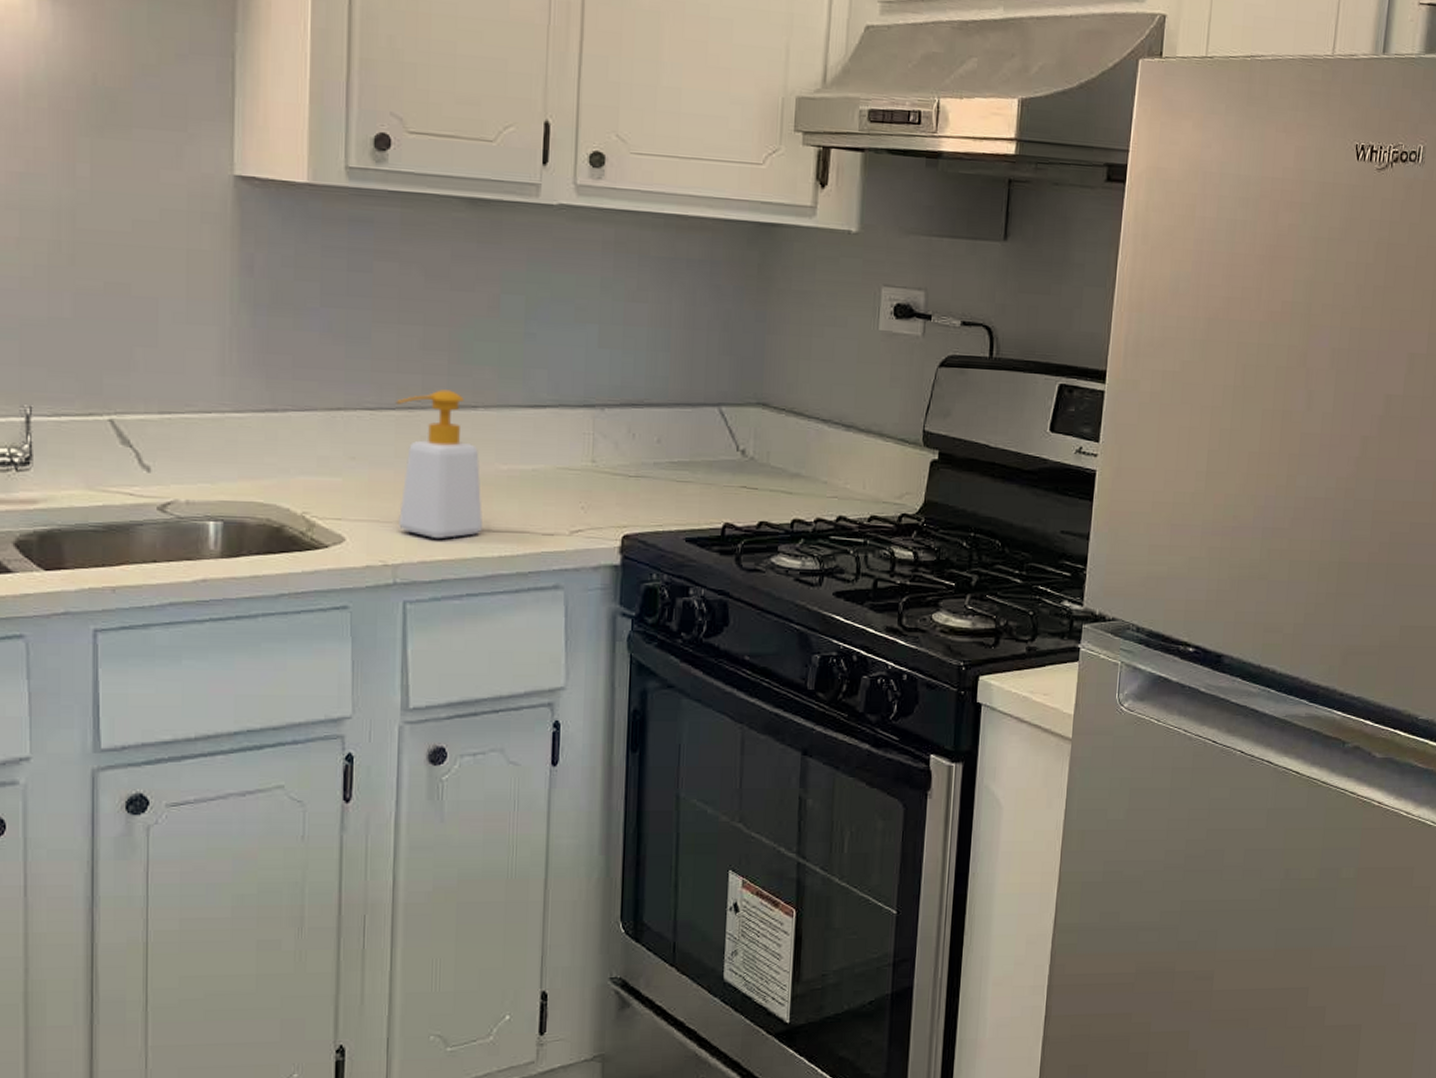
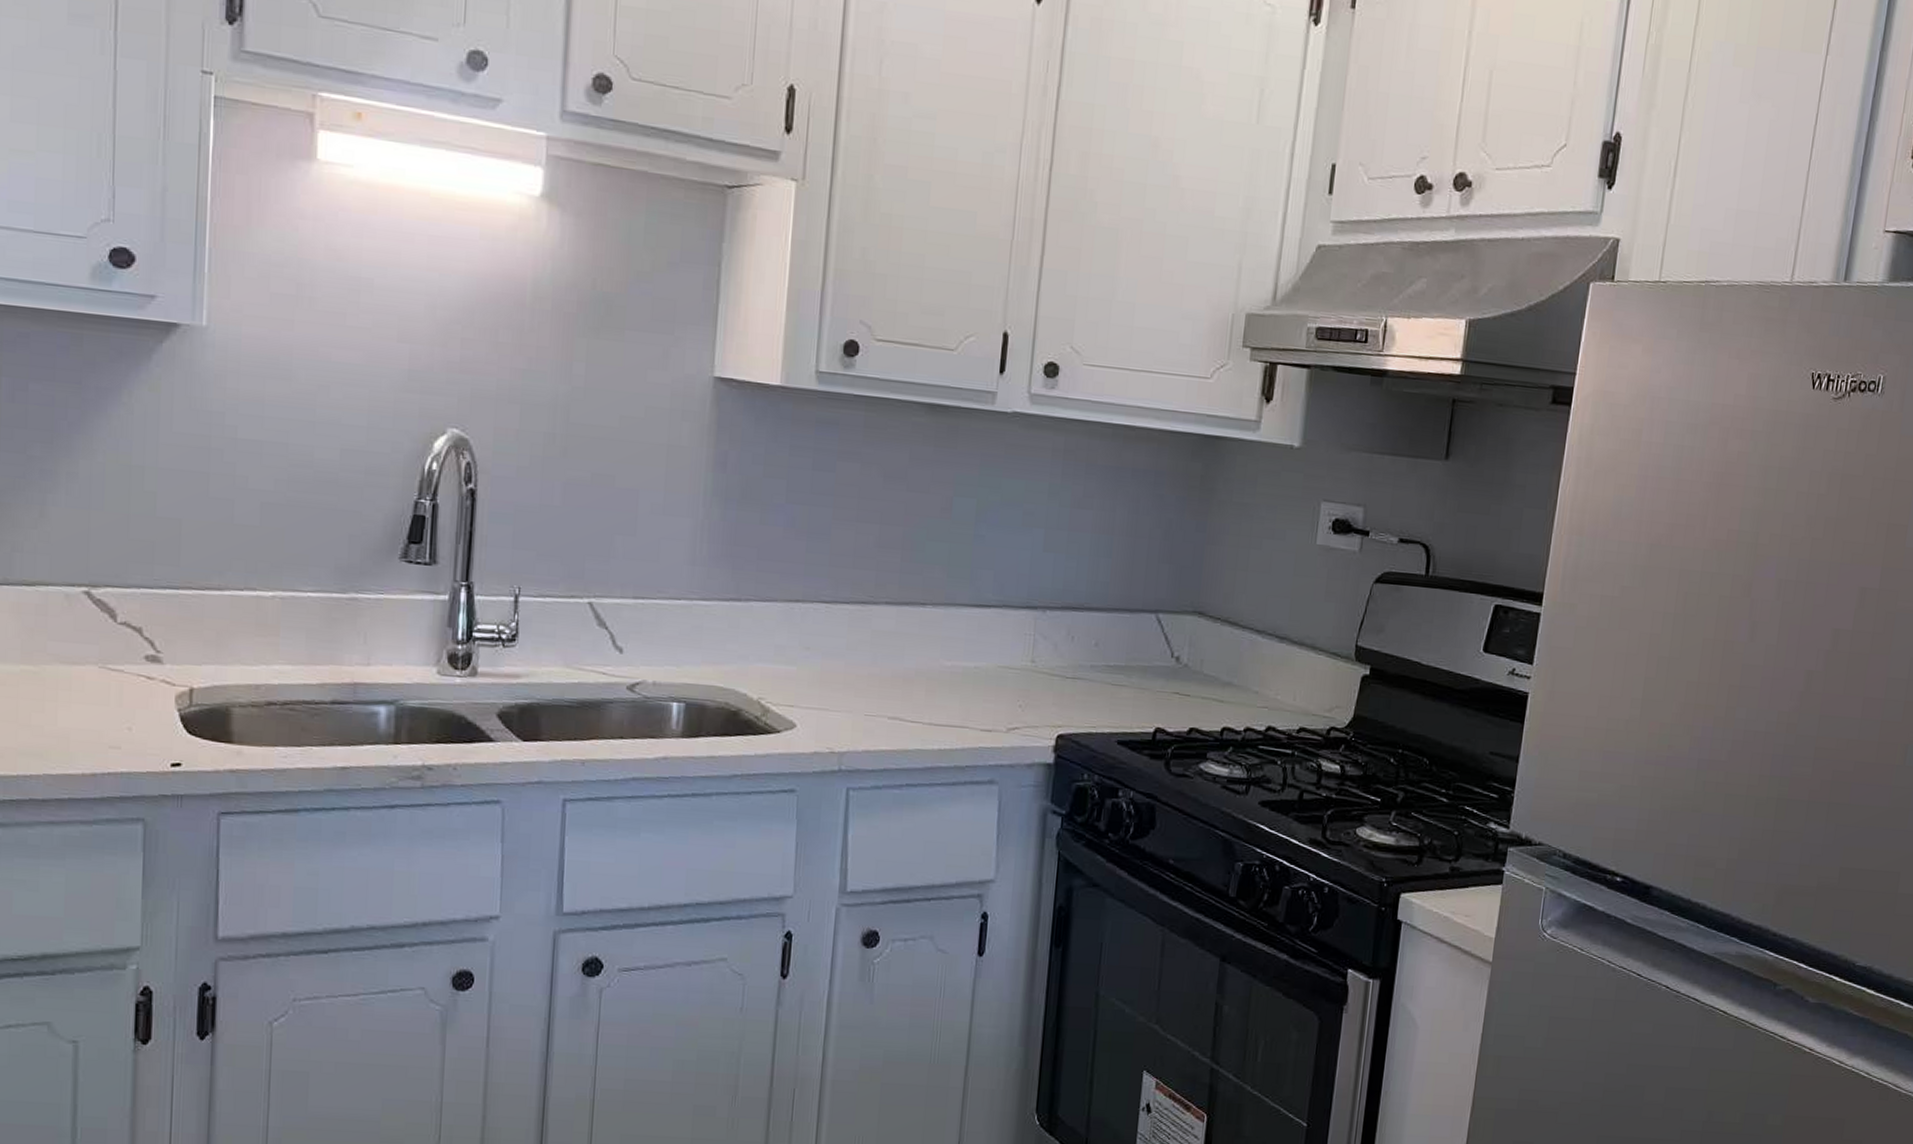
soap bottle: present [395,389,482,540] -> none [846,586,926,730]

